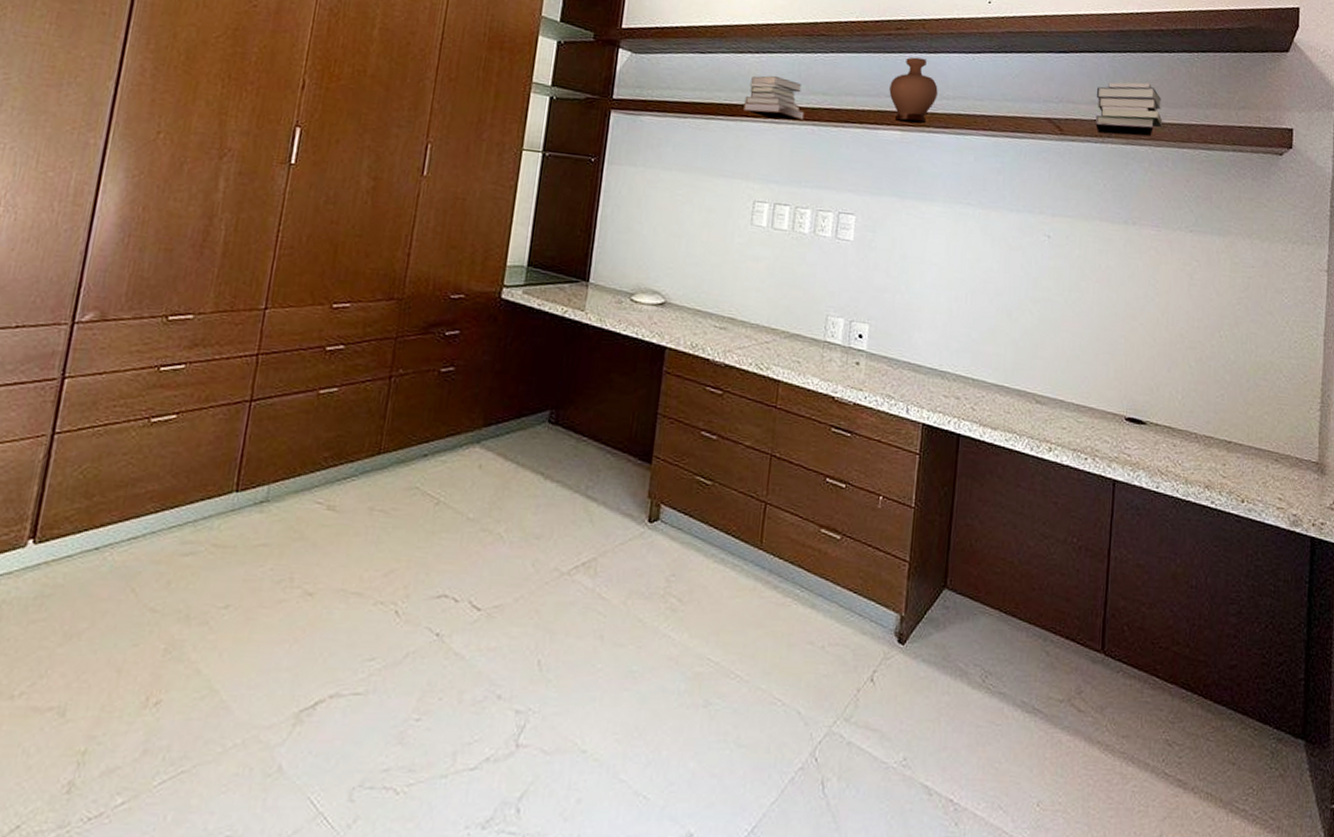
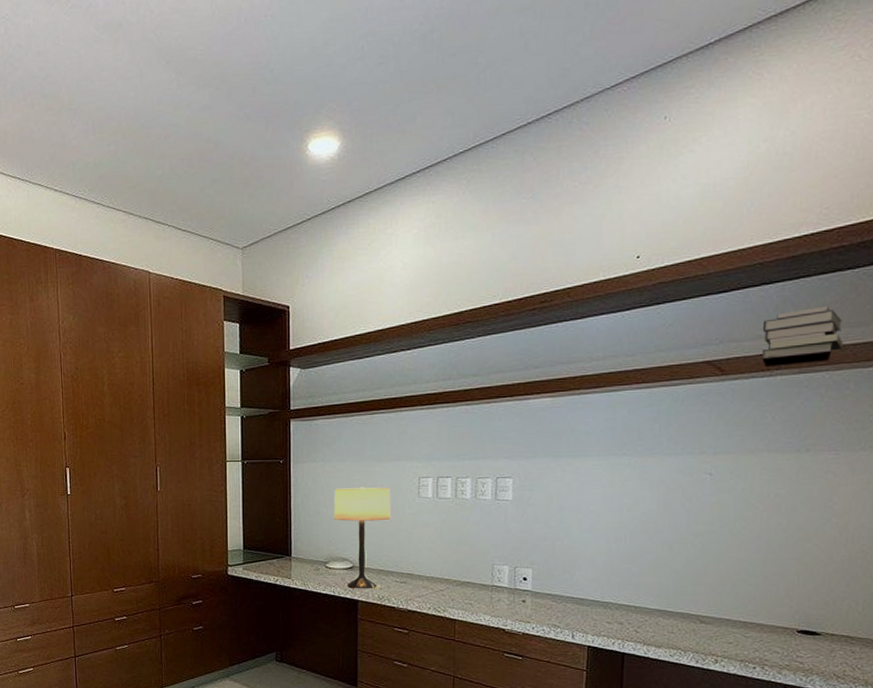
table lamp: none [647,201,719,335] -> present [333,487,391,589]
books: present [742,75,805,121] -> none [401,367,458,406]
decorative vase: present [889,57,938,125] -> none [537,325,587,390]

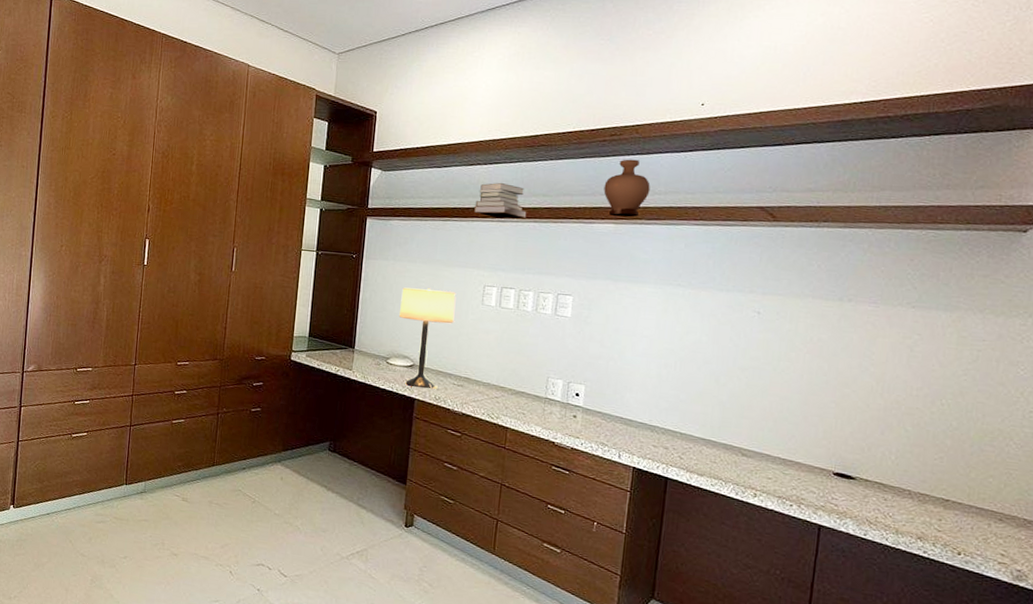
books: none [401,367,458,406] -> present [473,183,527,219]
decorative vase: none [537,325,587,390] -> present [604,159,650,218]
books: present [762,306,844,368] -> none [811,168,886,220]

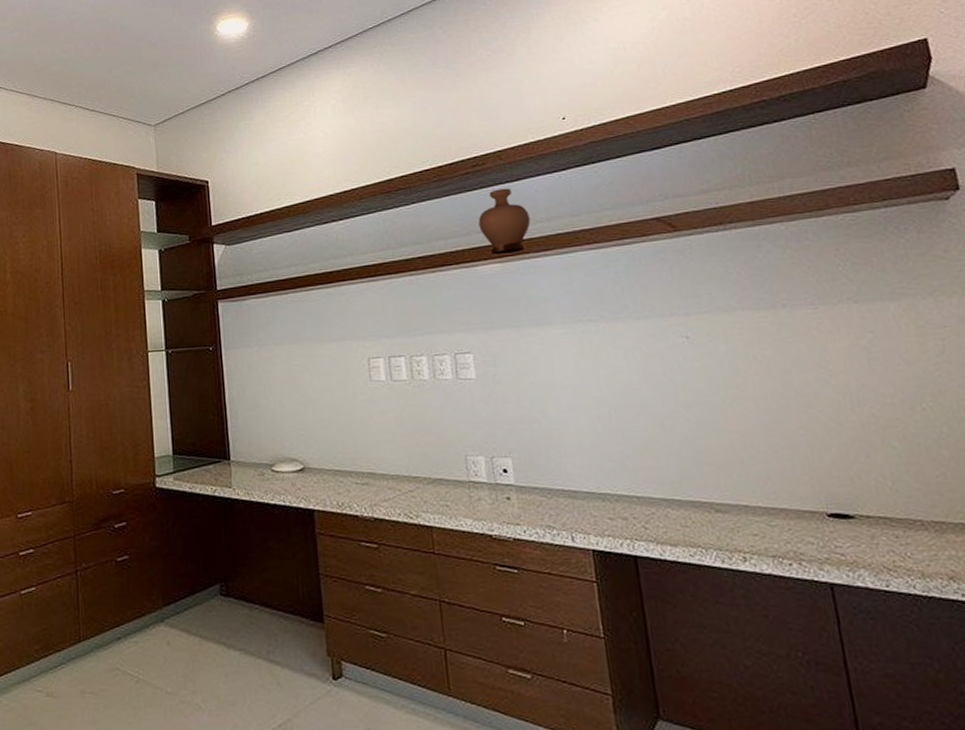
table lamp: present [398,287,455,390] -> none [274,371,342,496]
books: present [473,183,527,219] -> none [337,237,400,278]

